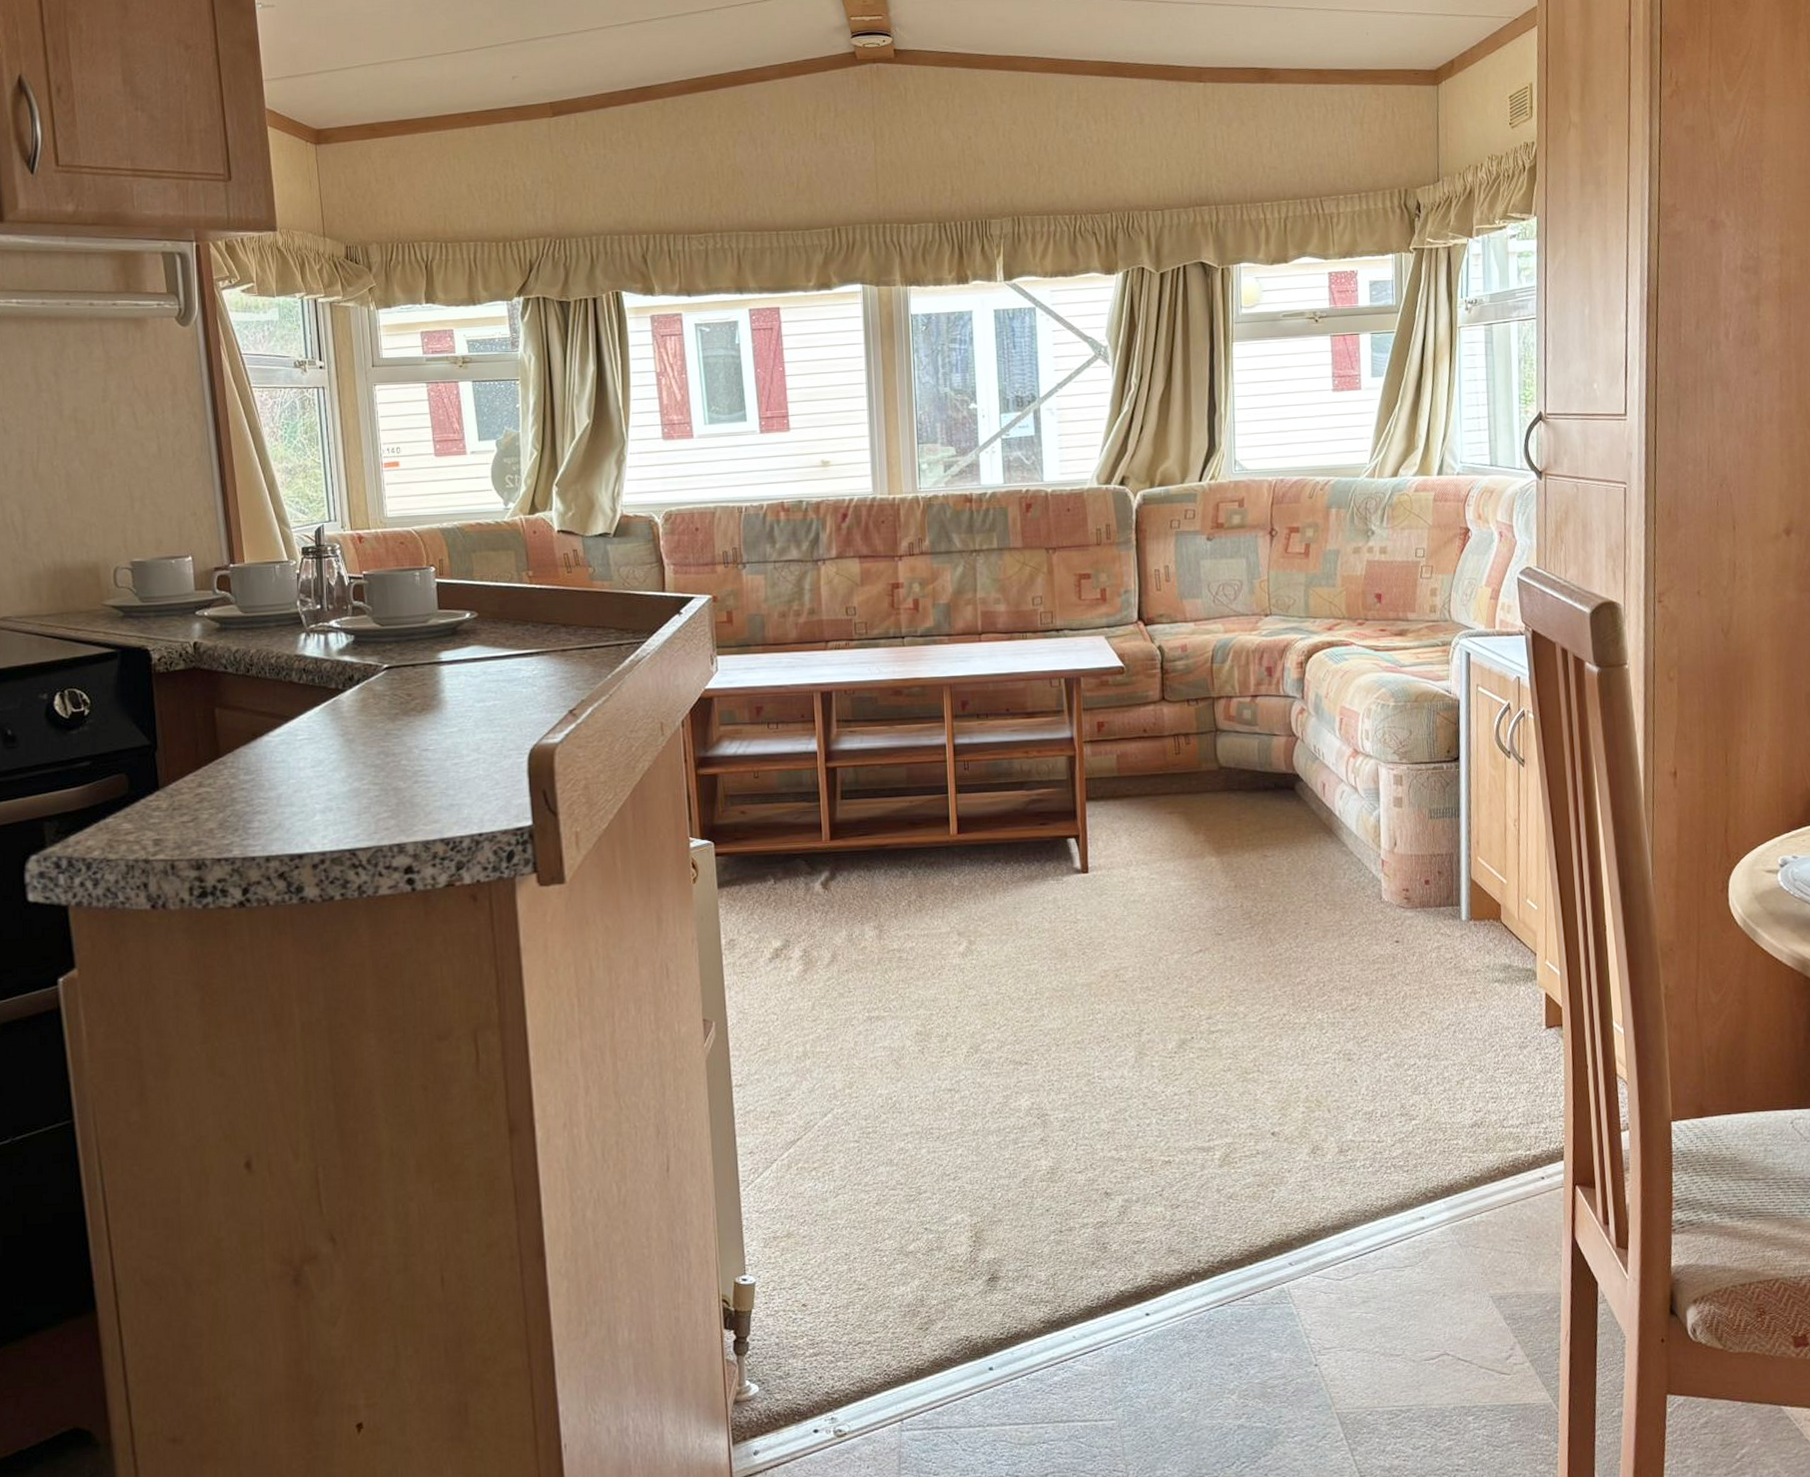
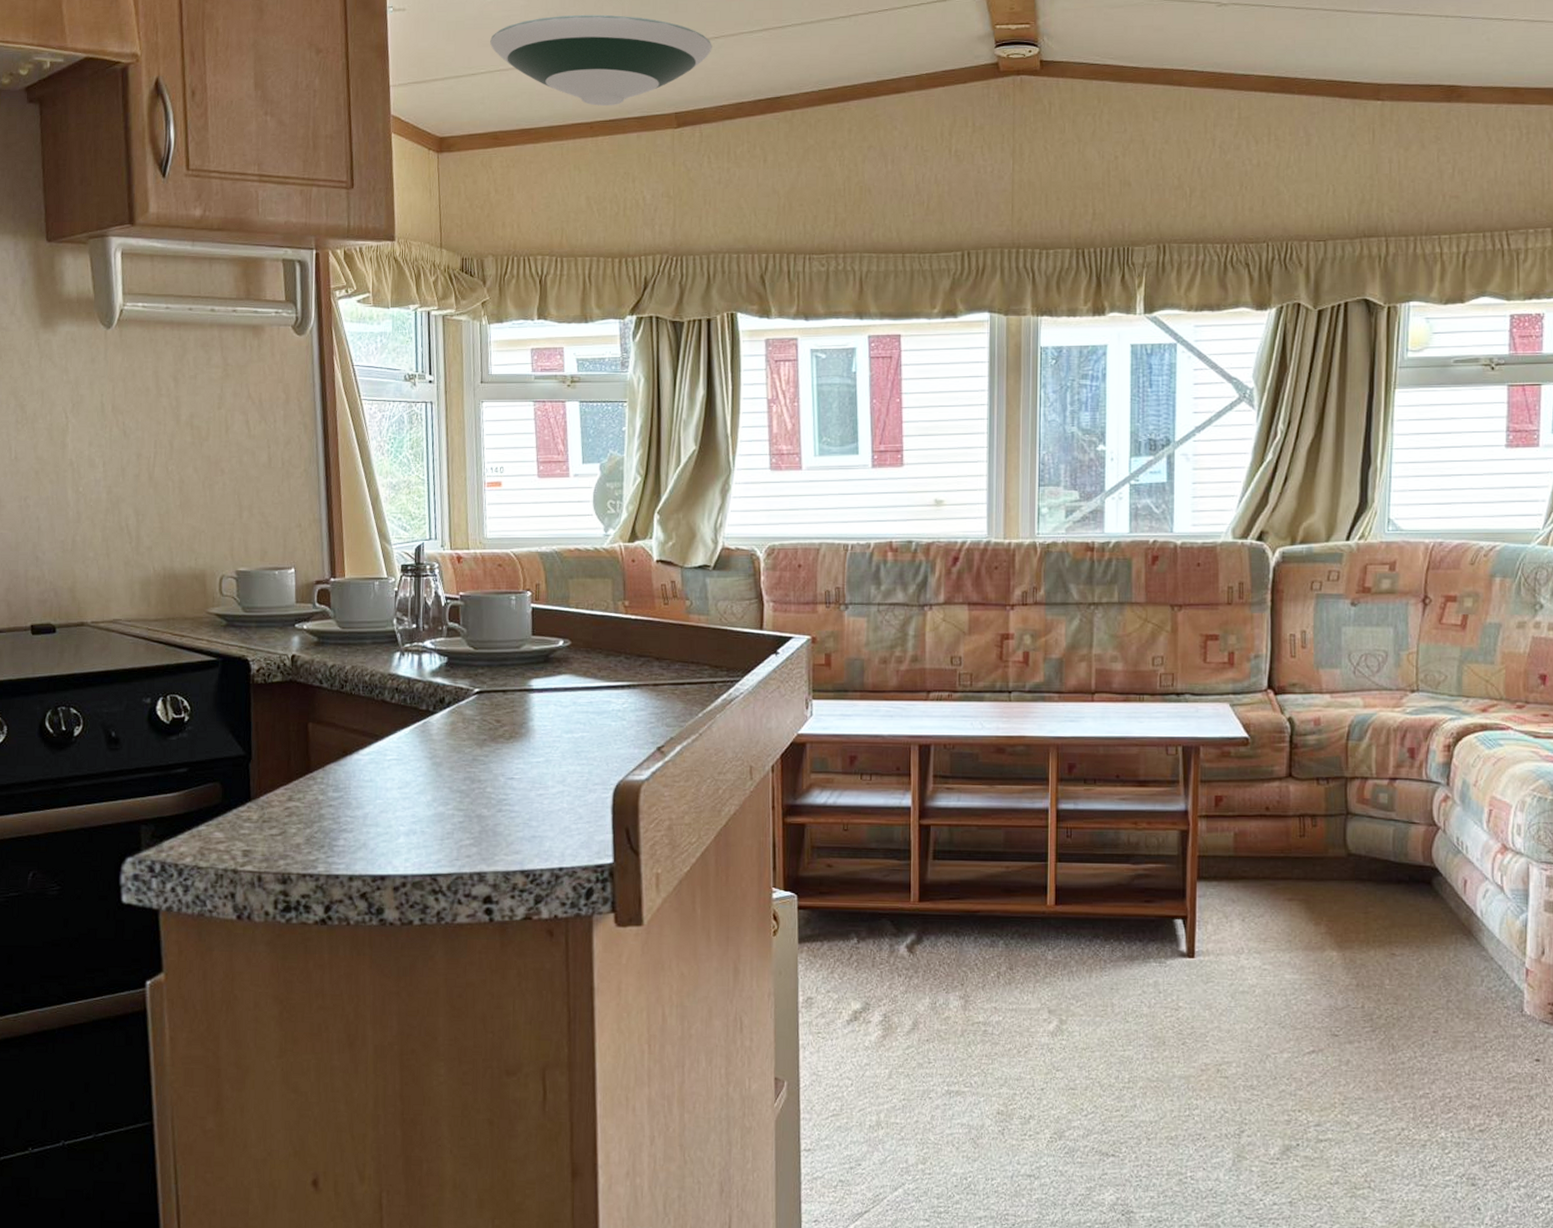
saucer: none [362,9,582,97] -> present [490,14,712,106]

